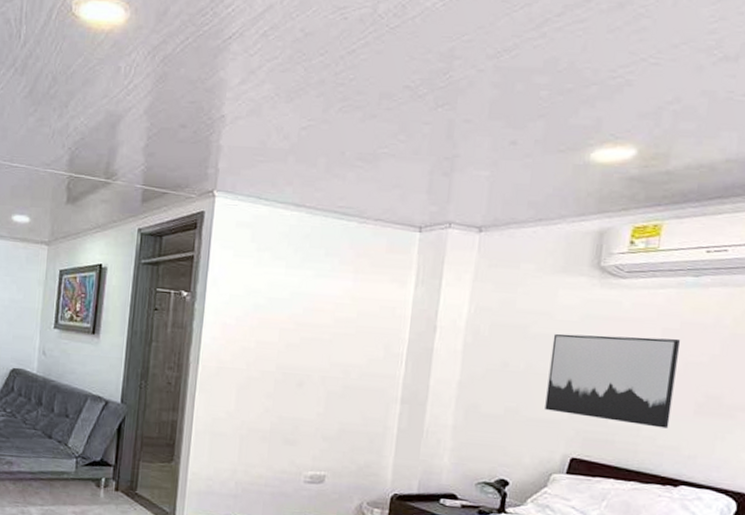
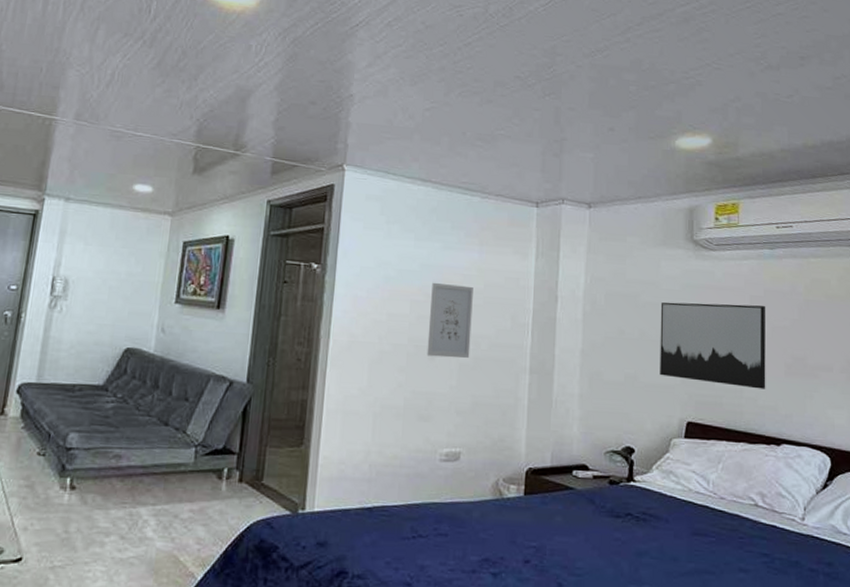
wall art: none [294,310,346,387] -> present [427,282,473,358]

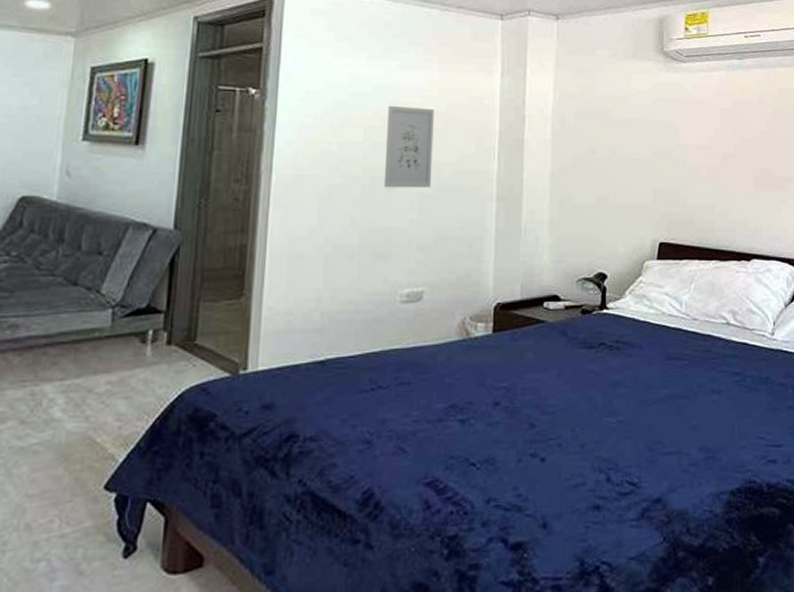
wall art: present [660,302,766,389] -> none [631,117,736,204]

